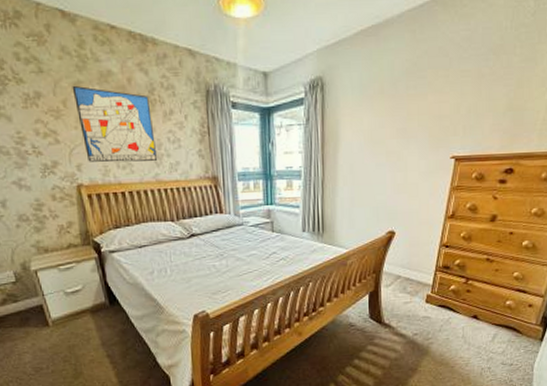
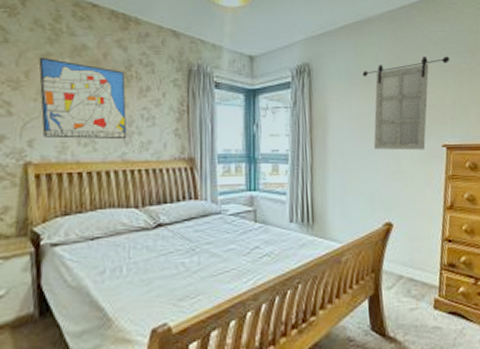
home mirror: none [376,59,471,164] -> present [362,56,450,151]

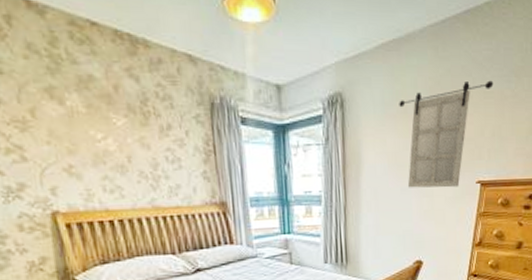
wall art: present [38,57,127,140] -> none [42,91,154,185]

